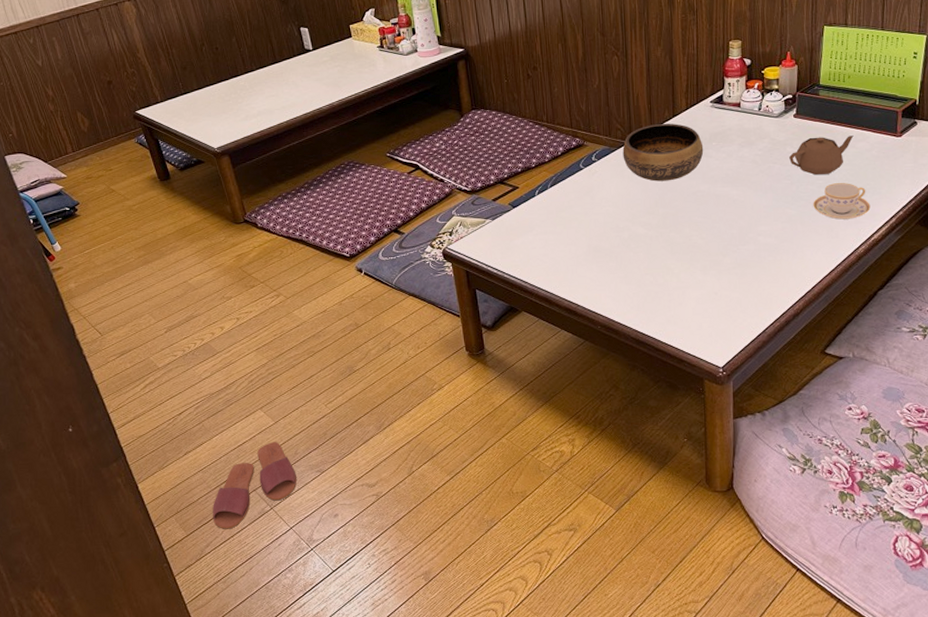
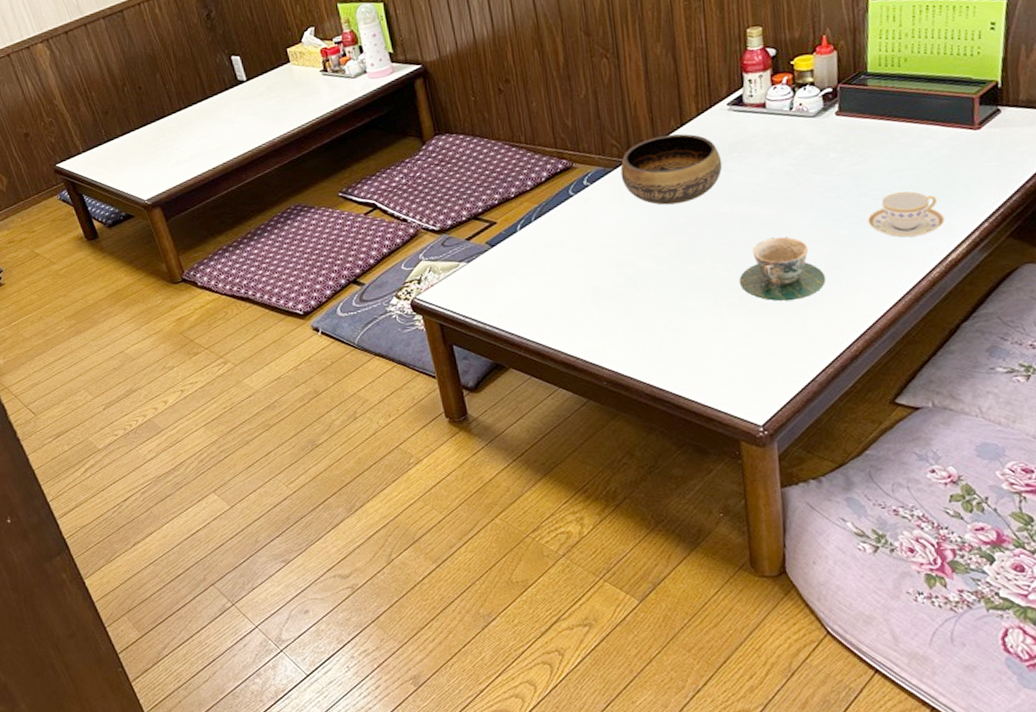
slippers: present [213,442,296,529] -> none [167,529,259,629]
teacup: none [712,213,778,266] -> present [740,236,826,301]
teapot: present [789,136,854,175] -> none [833,132,916,184]

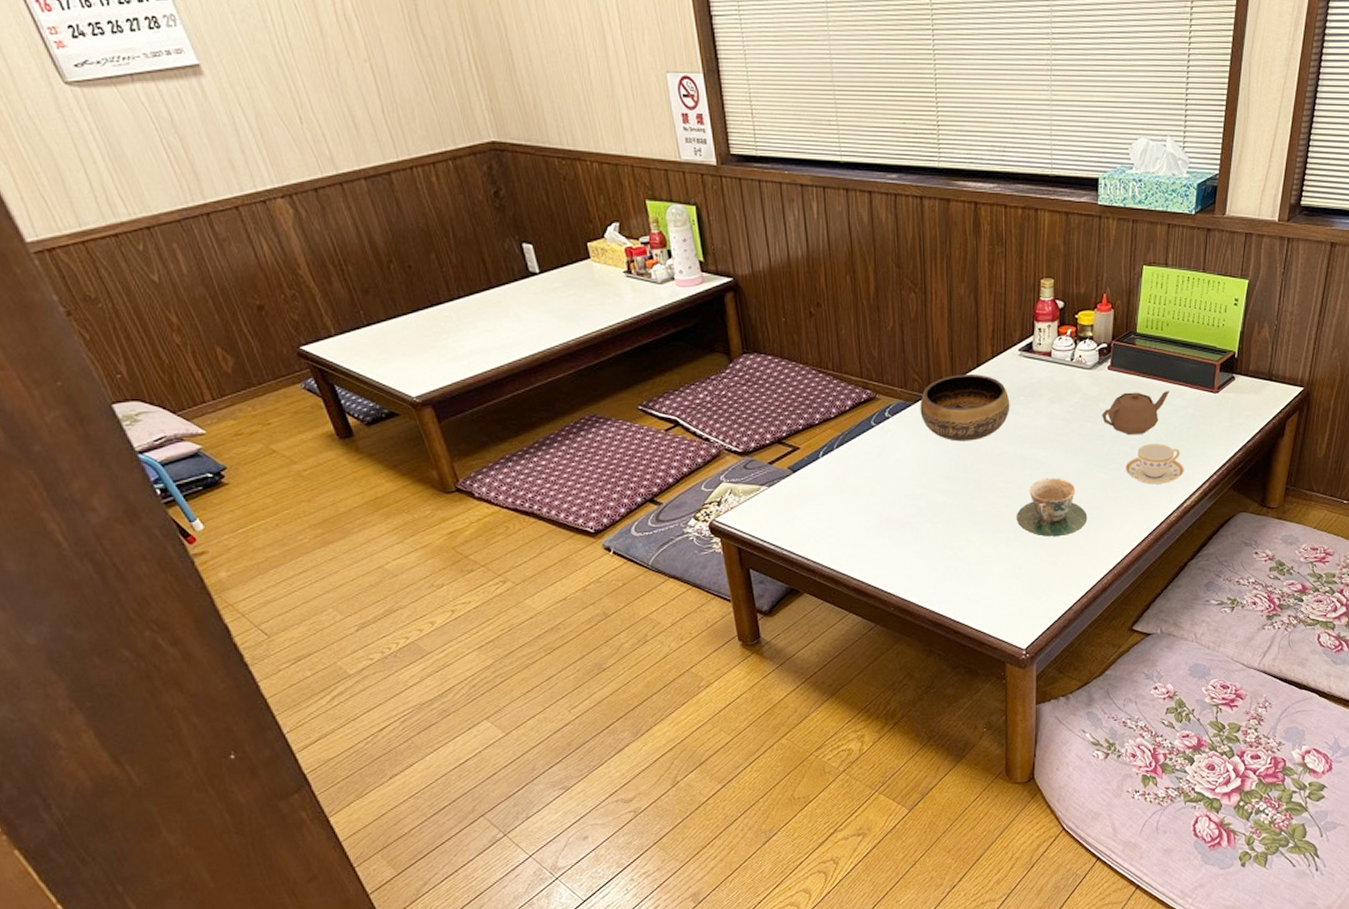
teapot: none [833,132,916,184] -> present [1102,391,1170,434]

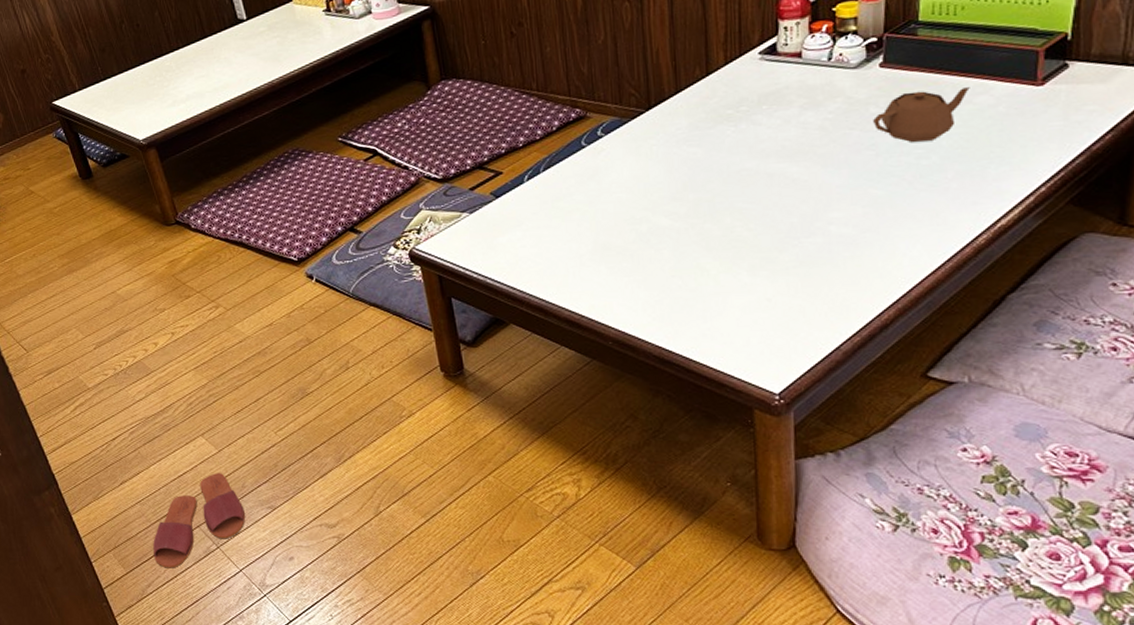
slippers: none [429,757,535,864] -> present [153,473,245,568]
bowl: present [920,373,1010,442] -> none [638,83,750,159]
teacup: present [1017,478,1088,536] -> none [762,196,858,264]
teacup: present [1125,444,1184,485] -> none [909,151,996,201]

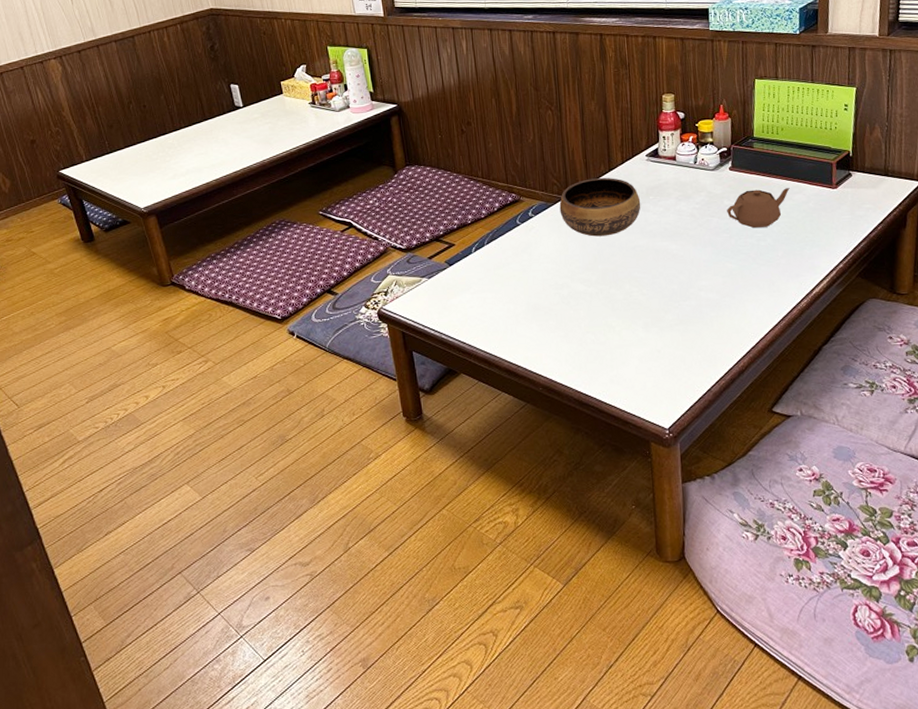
slippers: present [153,473,245,568] -> none [135,519,225,617]
bowl: none [638,83,750,159] -> present [559,177,641,237]

